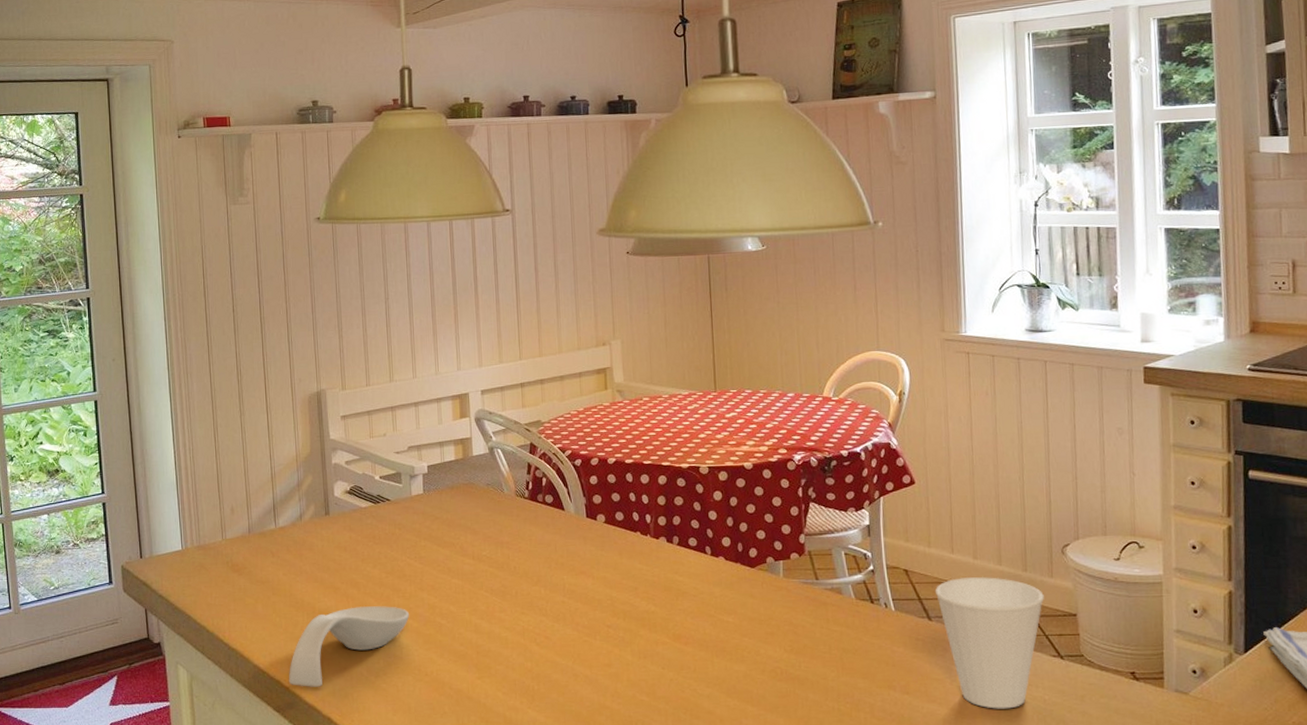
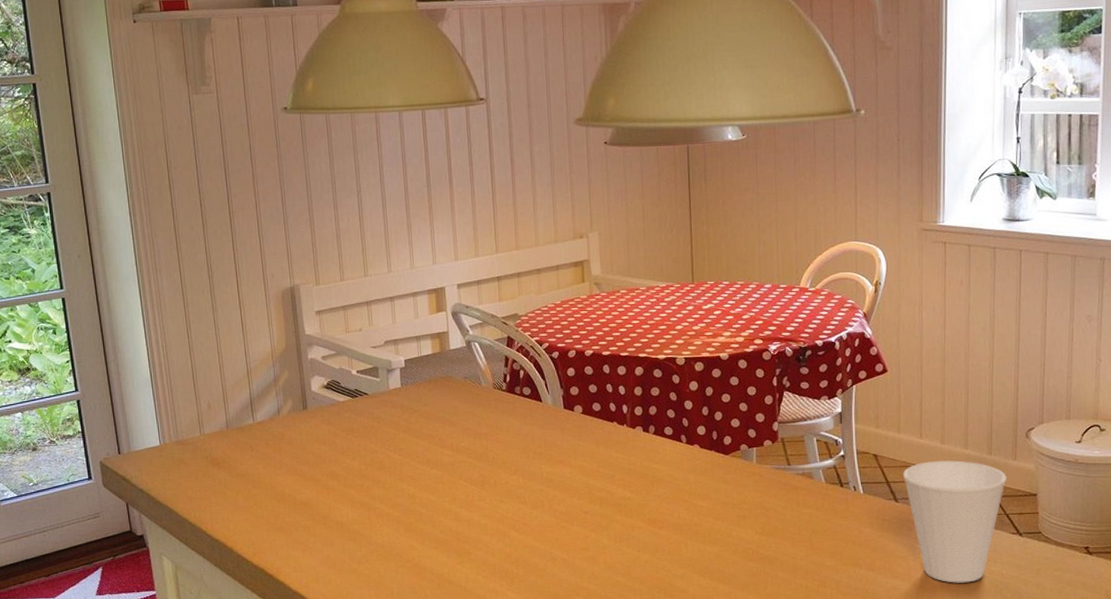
spoon rest: present [288,606,409,687] -> none [272,496,390,575]

